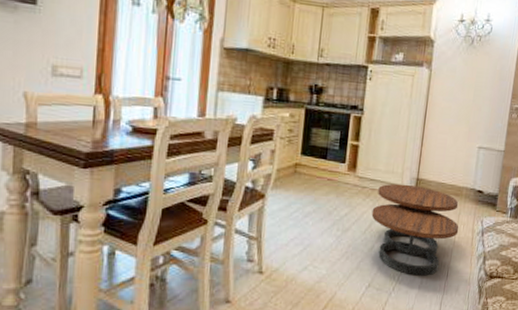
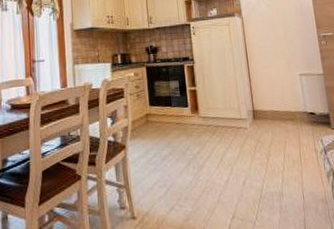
coffee table: present [371,183,459,276] -> none [220,117,303,202]

